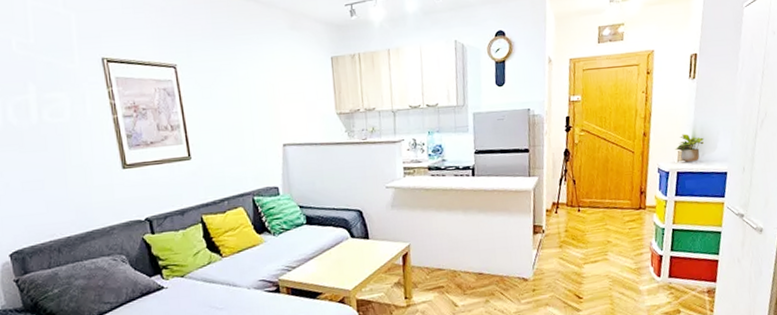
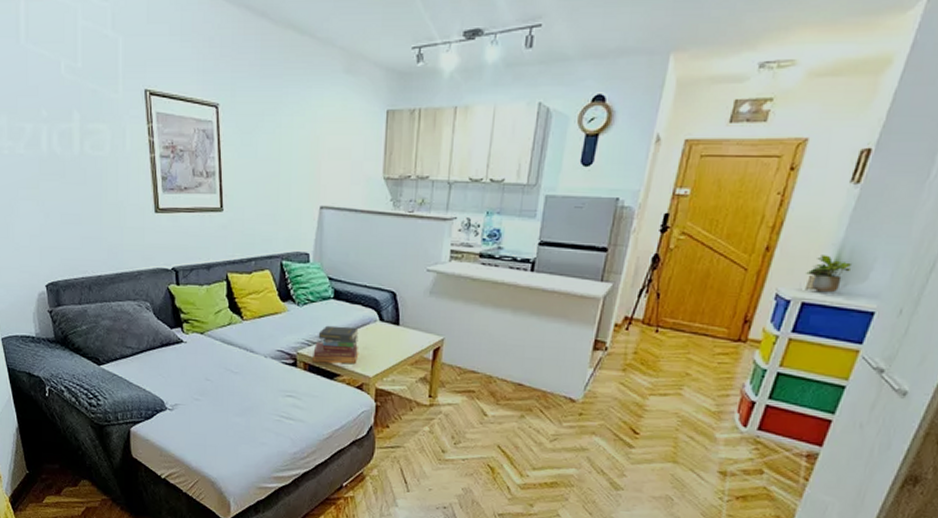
books: none [293,247,336,286] -> present [313,325,359,364]

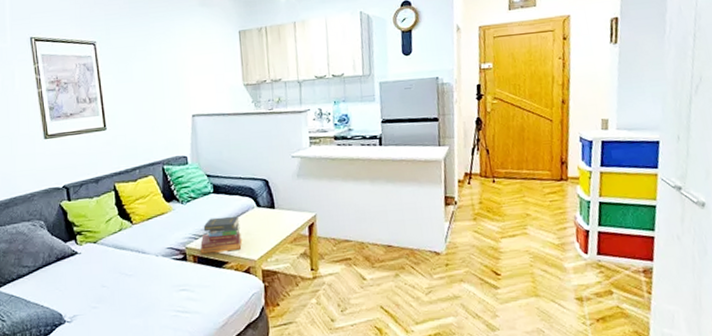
potted plant: present [806,255,853,293] -> none [598,101,631,132]

